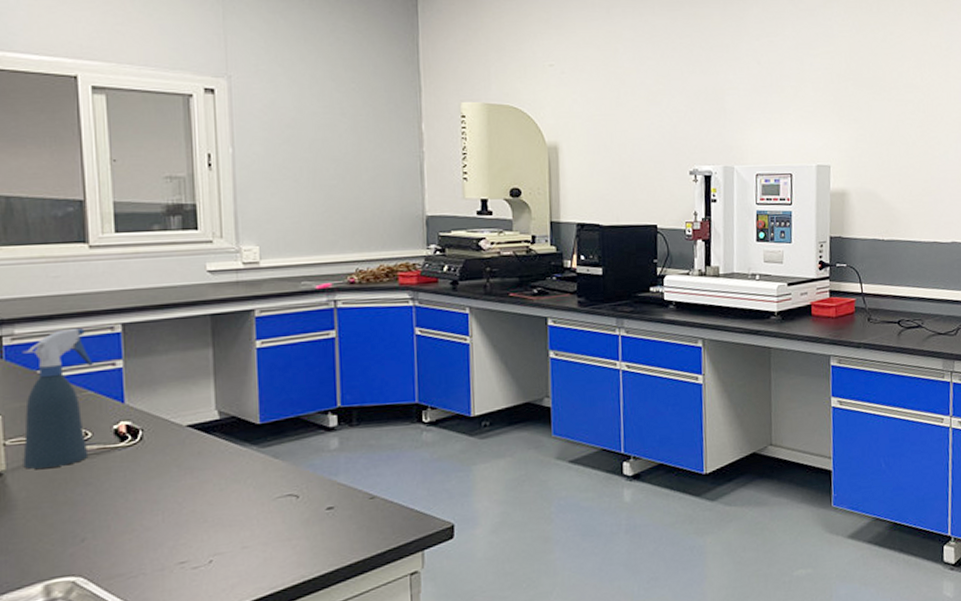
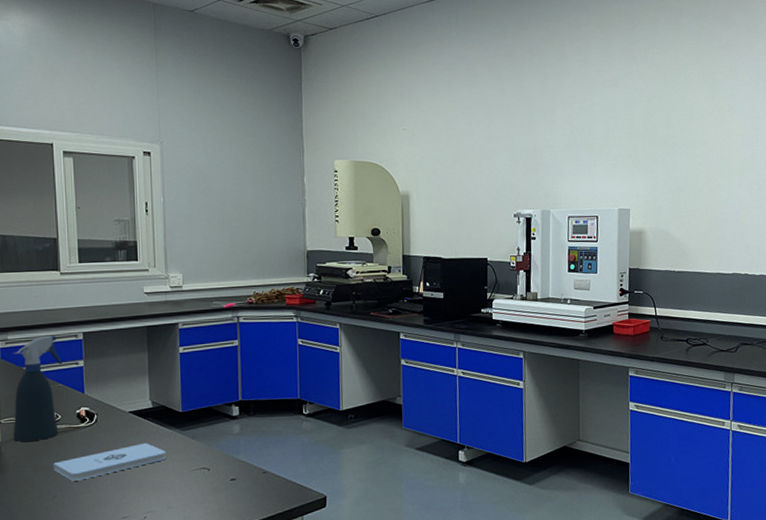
notepad: none [81,464,240,519] -> present [53,442,167,481]

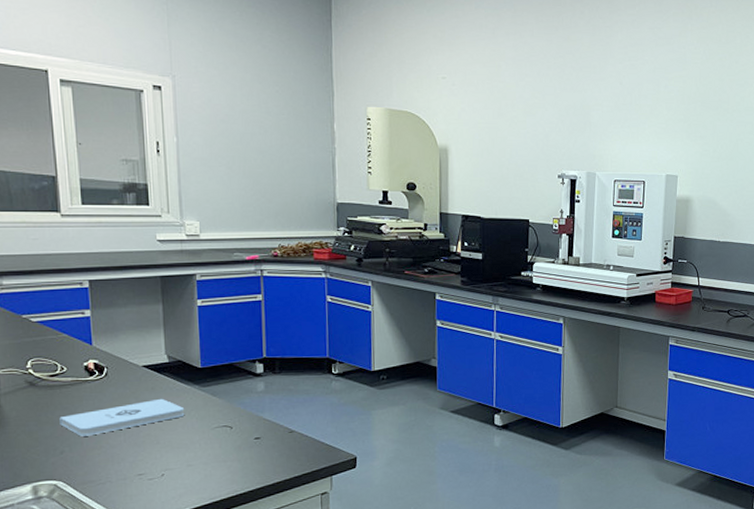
spray bottle: present [13,335,63,442] -> none [9,282,67,394]

